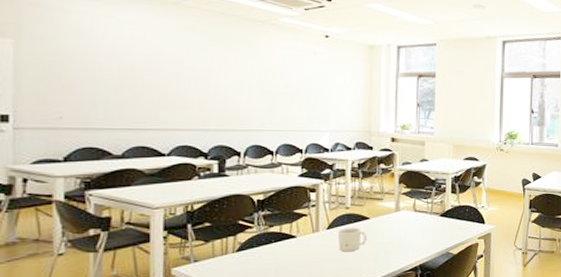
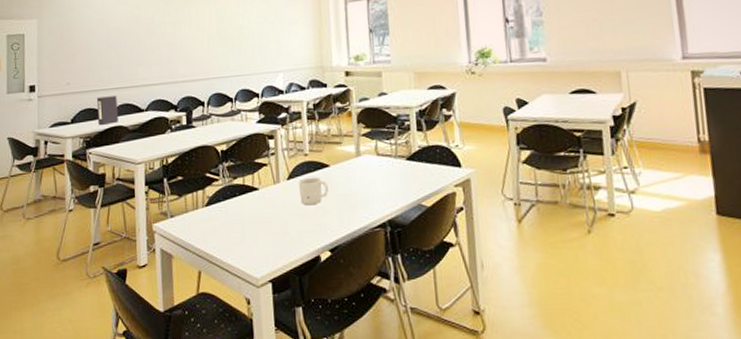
binder: none [102,136,131,167] -> present [97,96,118,126]

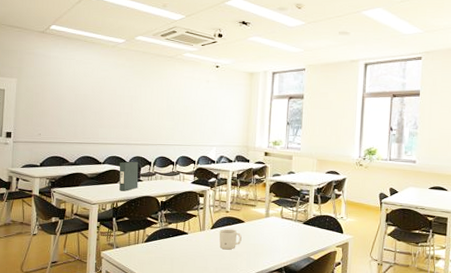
binder: present [97,96,118,126] -> none [63,148,80,171]
binder: none [165,103,191,143] -> present [119,161,139,191]

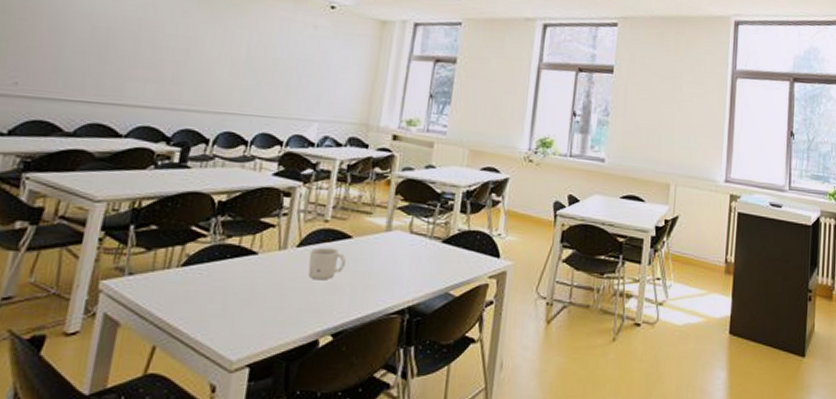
binder: present [119,161,139,191] -> none [148,136,188,183]

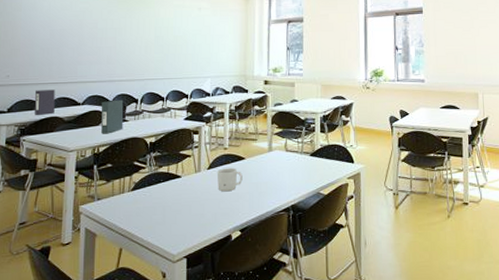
binder: none [50,109,87,146] -> present [35,90,55,116]
binder: none [148,136,188,183] -> present [101,99,124,134]

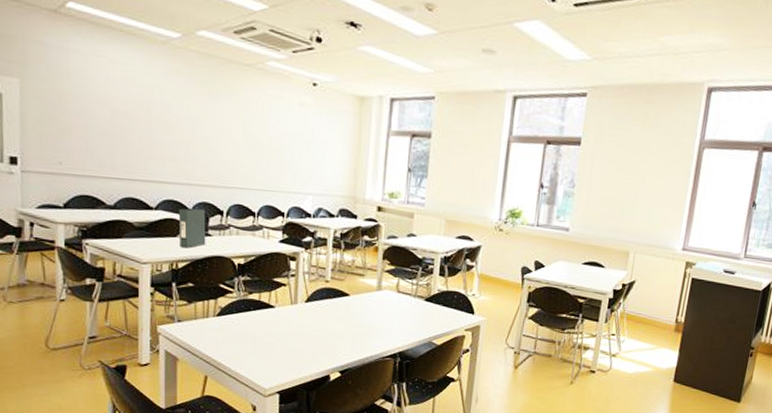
binder: present [35,90,55,116] -> none [97,185,122,217]
mug: present [218,167,243,192] -> none [316,303,346,329]

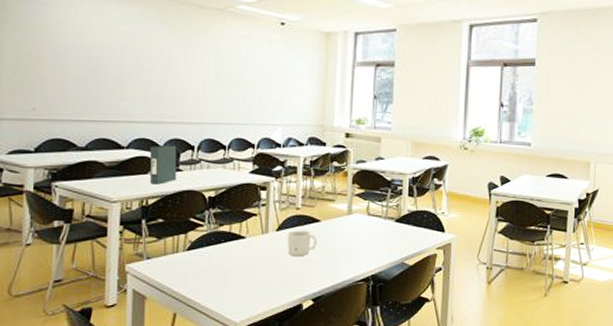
mug: none [316,303,346,329] -> present [288,230,317,257]

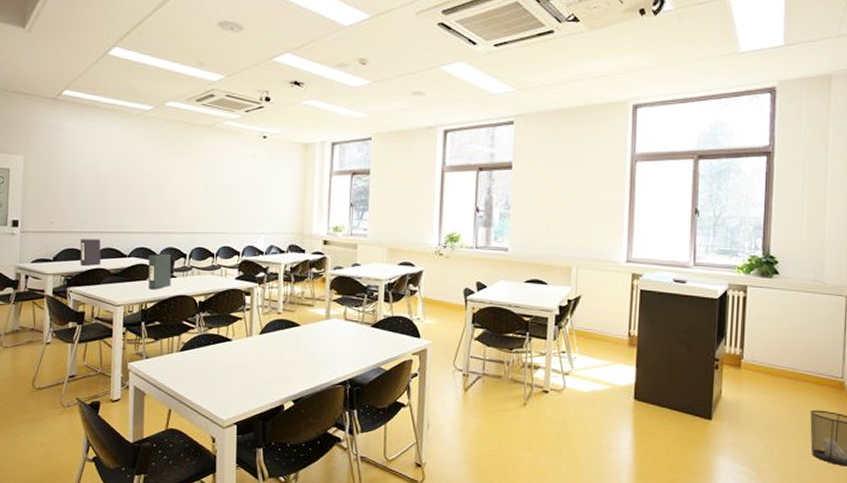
binder: none [69,128,93,159] -> present [81,239,101,267]
mug: present [288,230,317,257] -> none [270,334,297,359]

